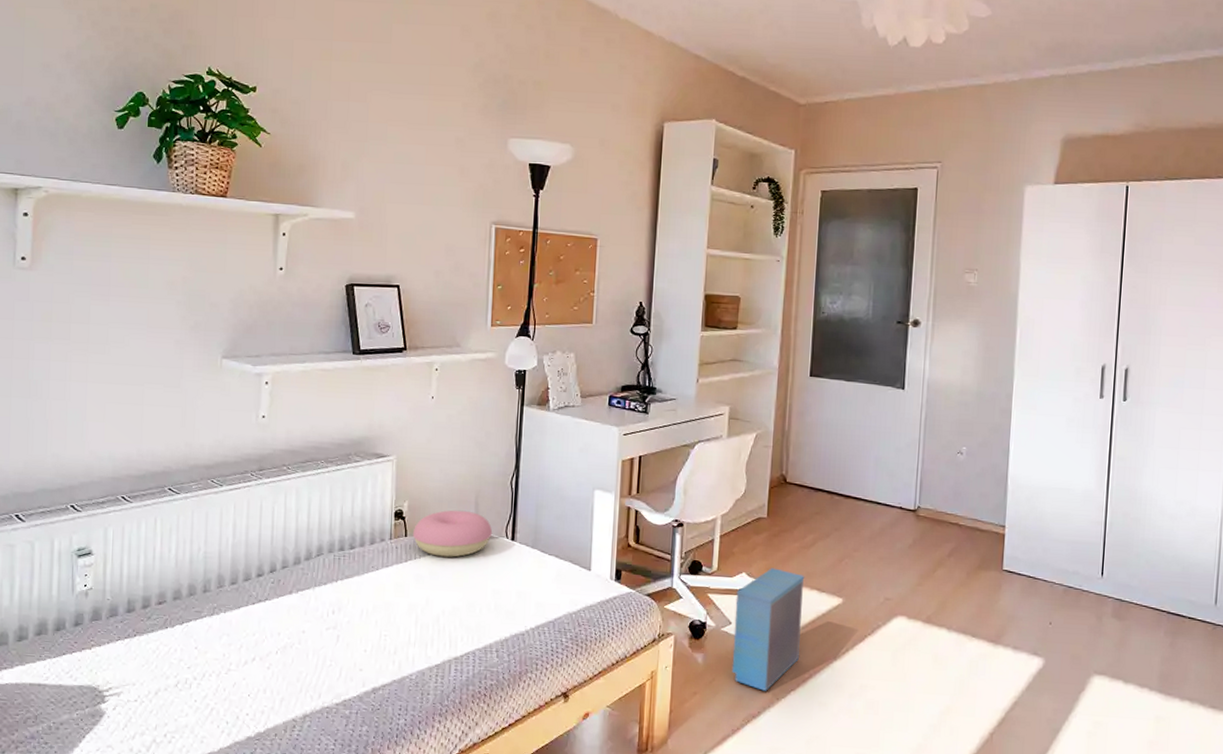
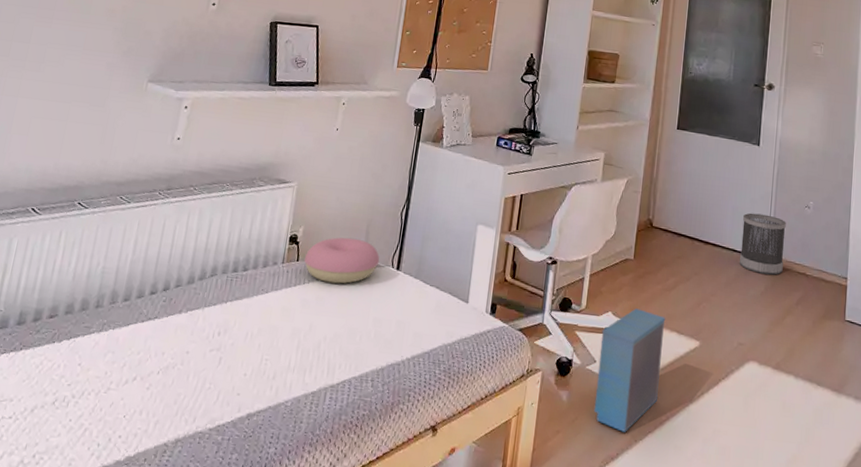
wastebasket: none [884,462,936,527] -> present [739,213,786,275]

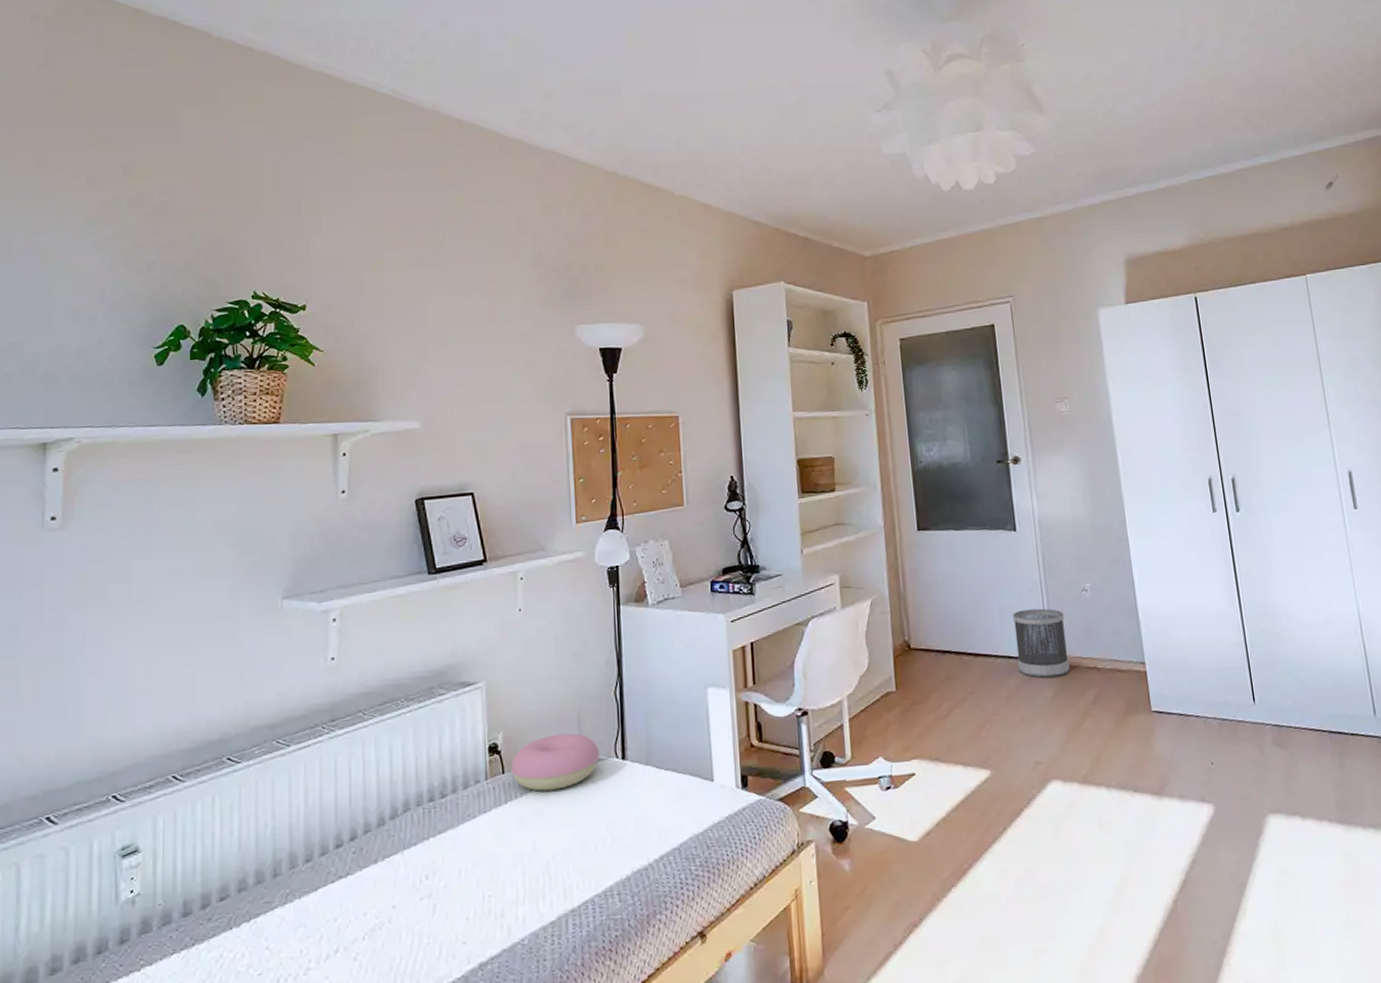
storage bin: present [593,308,666,432] -> none [875,747,954,892]

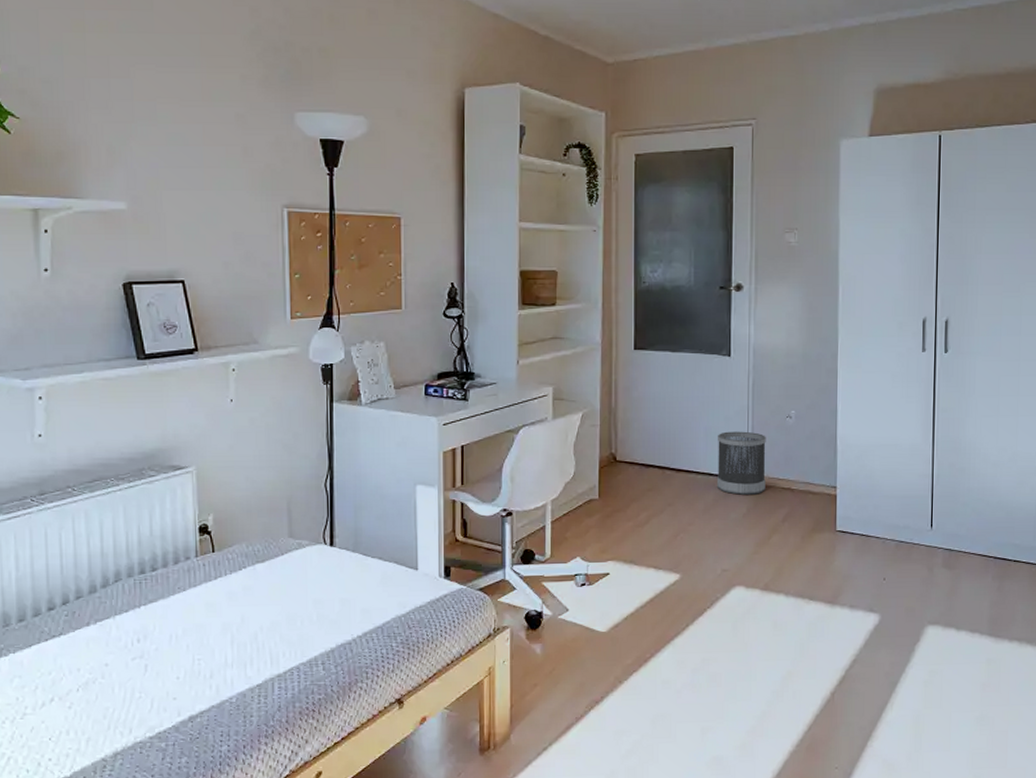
cushion: present [510,733,601,791] -> none [220,519,309,570]

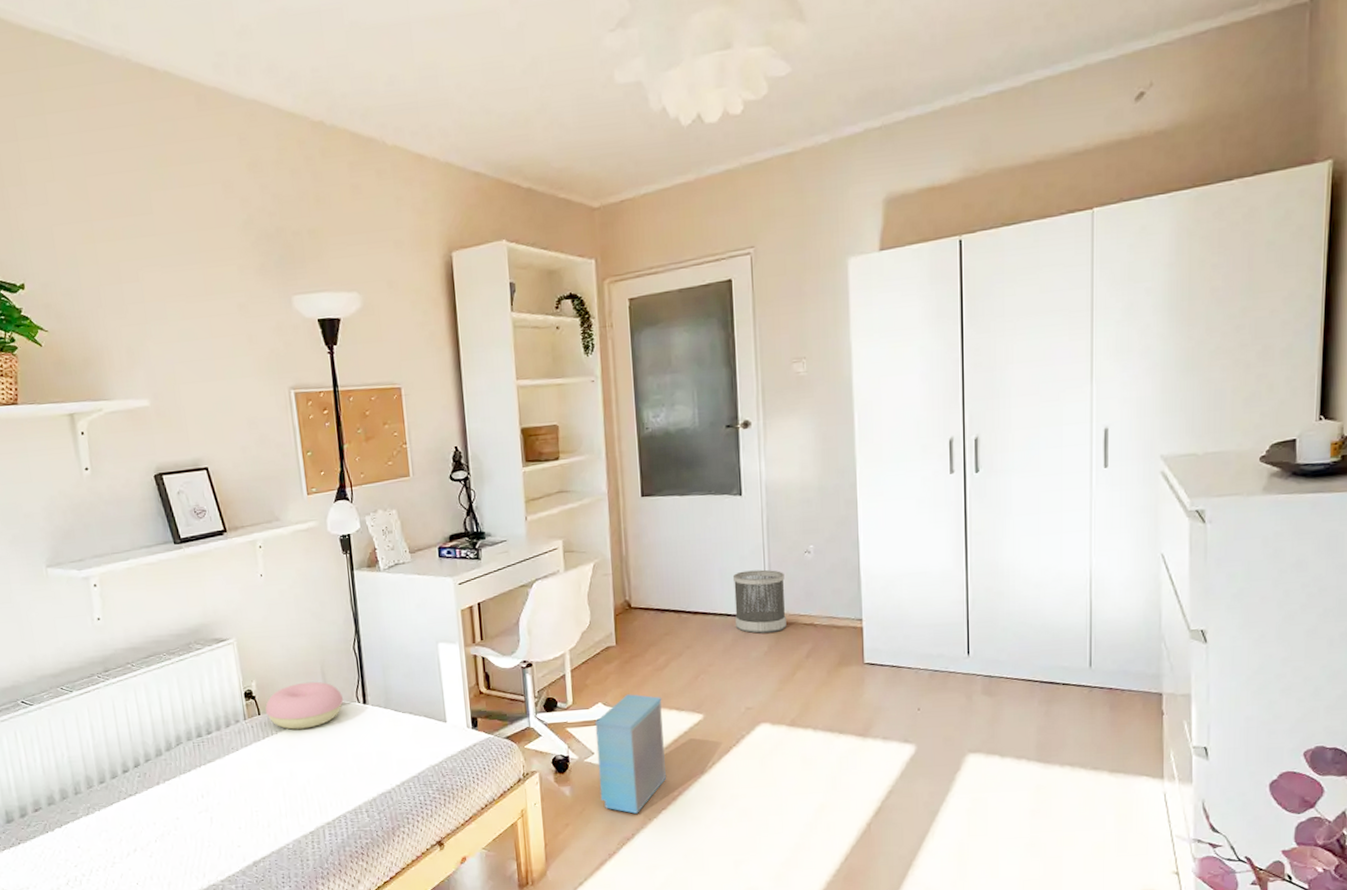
cushion: none [220,519,309,570] -> present [265,681,344,730]
storage bin: none [571,550,641,675] -> present [595,694,666,814]

